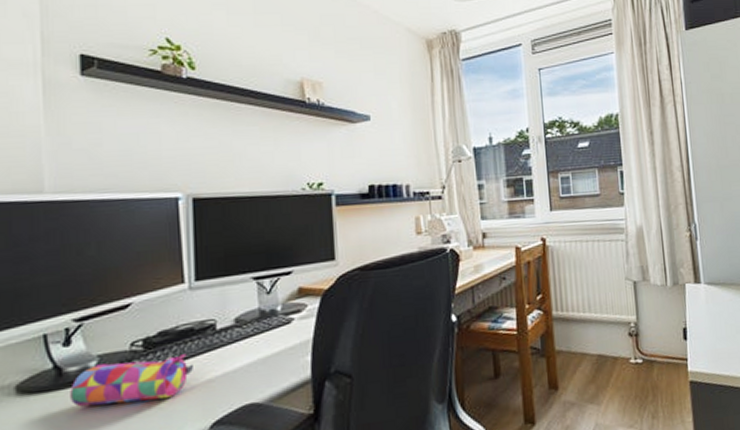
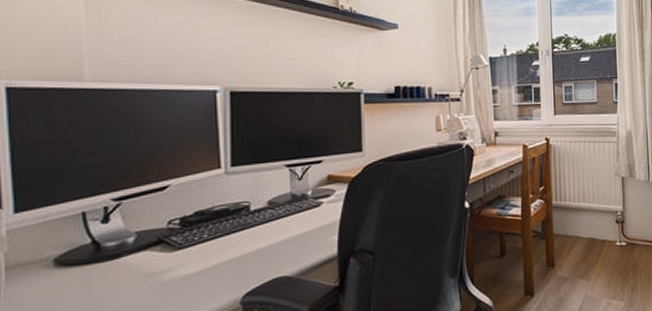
pencil case: present [70,354,193,407] -> none [108,232,227,279]

